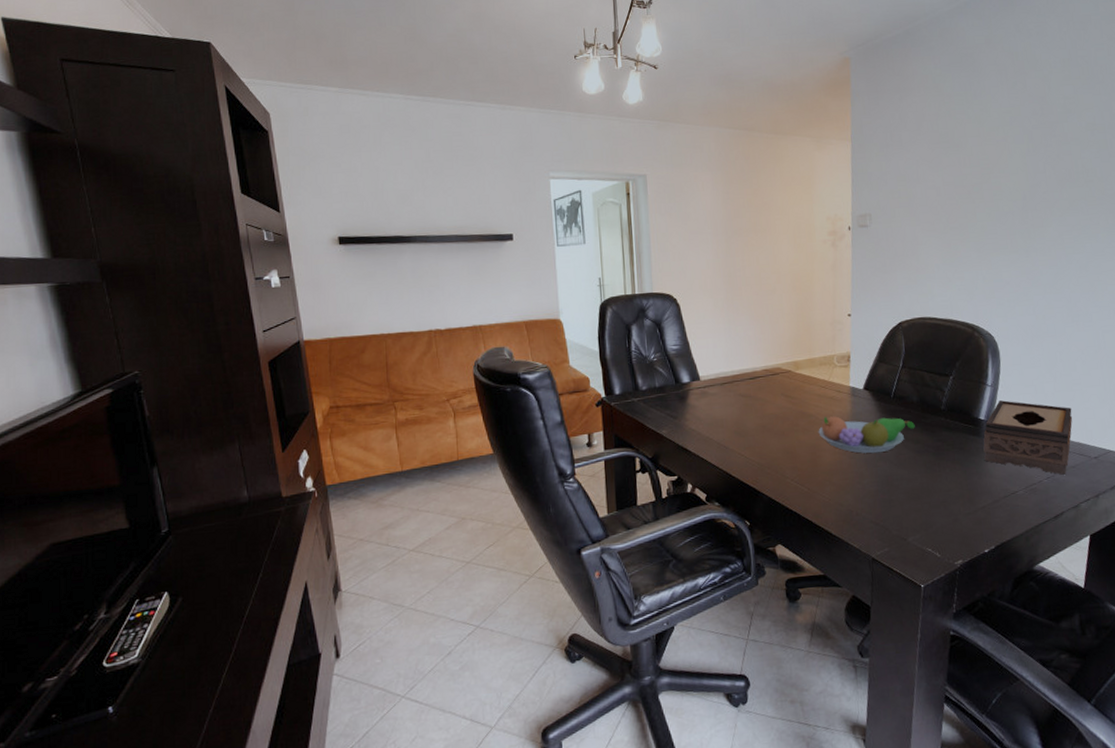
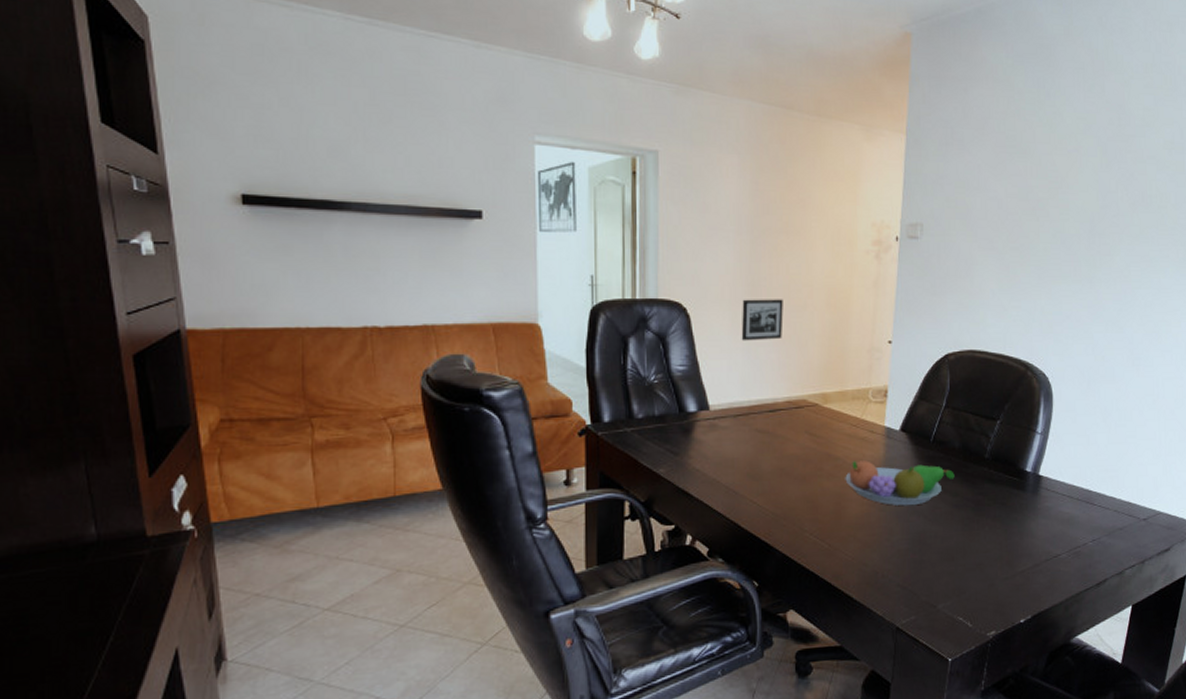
picture frame: none [721,286,757,323] -> present [741,299,783,341]
tissue box: present [983,400,1073,475] -> none [1027,451,1125,537]

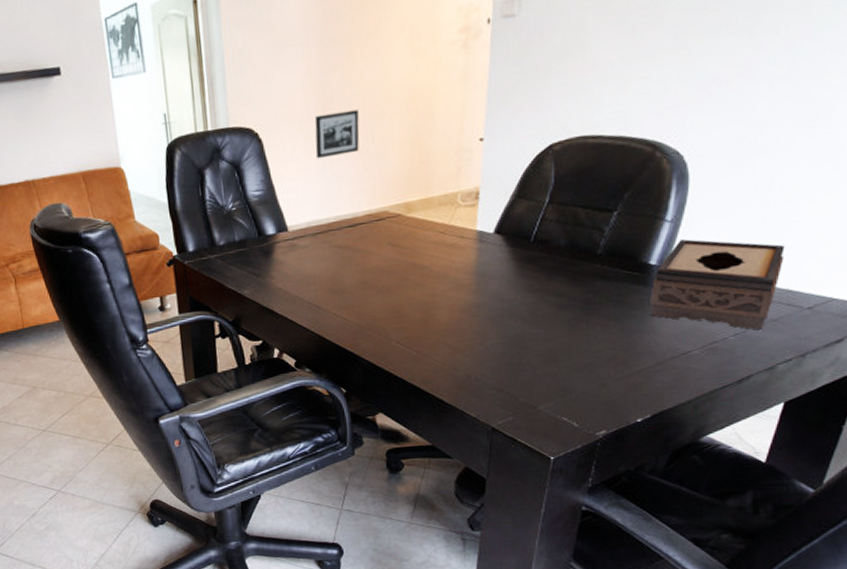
fruit bowl: present [845,460,955,506] -> none [432,266,560,311]
tissue box: none [1027,451,1125,537] -> present [650,239,785,330]

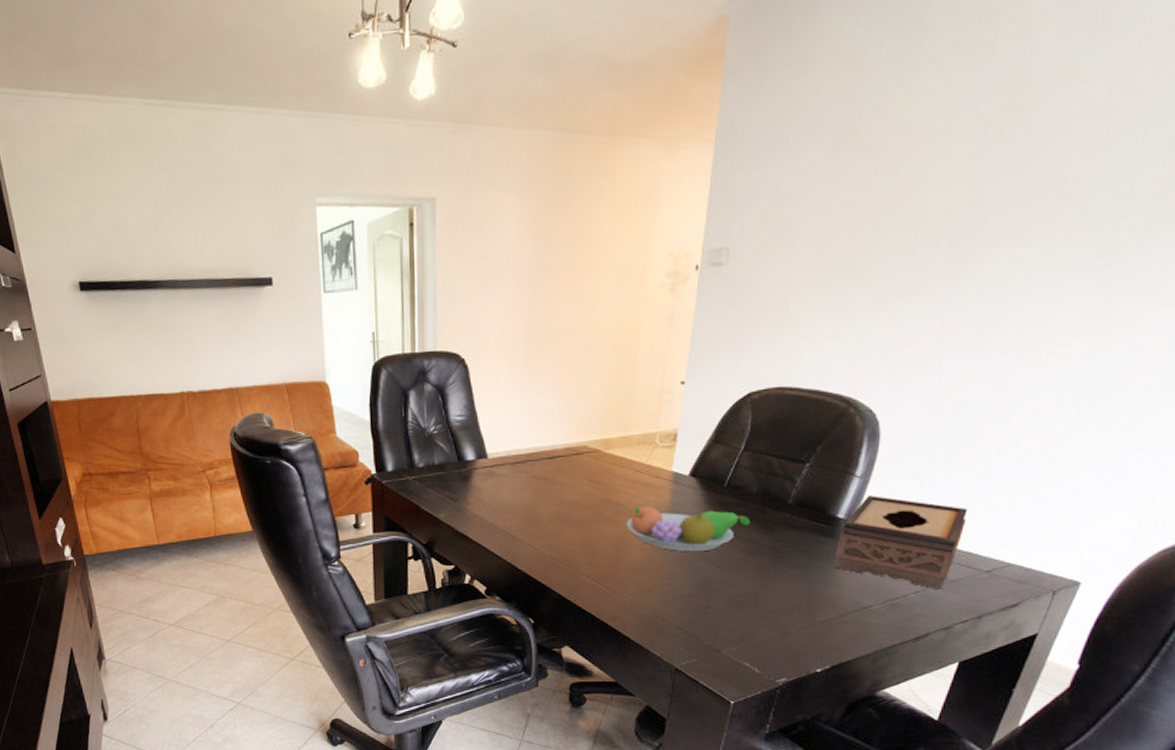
picture frame: present [314,109,360,159] -> none [520,343,565,389]
fruit bowl: none [432,266,560,311] -> present [626,506,750,552]

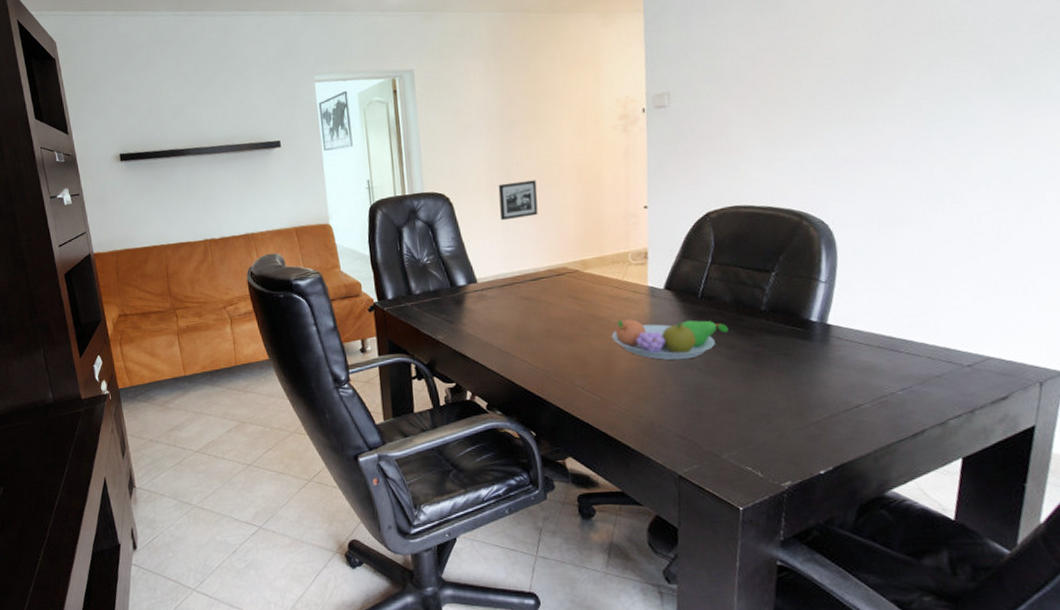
picture frame: none [520,343,565,389] -> present [498,180,538,221]
tissue box: present [835,495,968,590] -> none [816,298,937,386]

